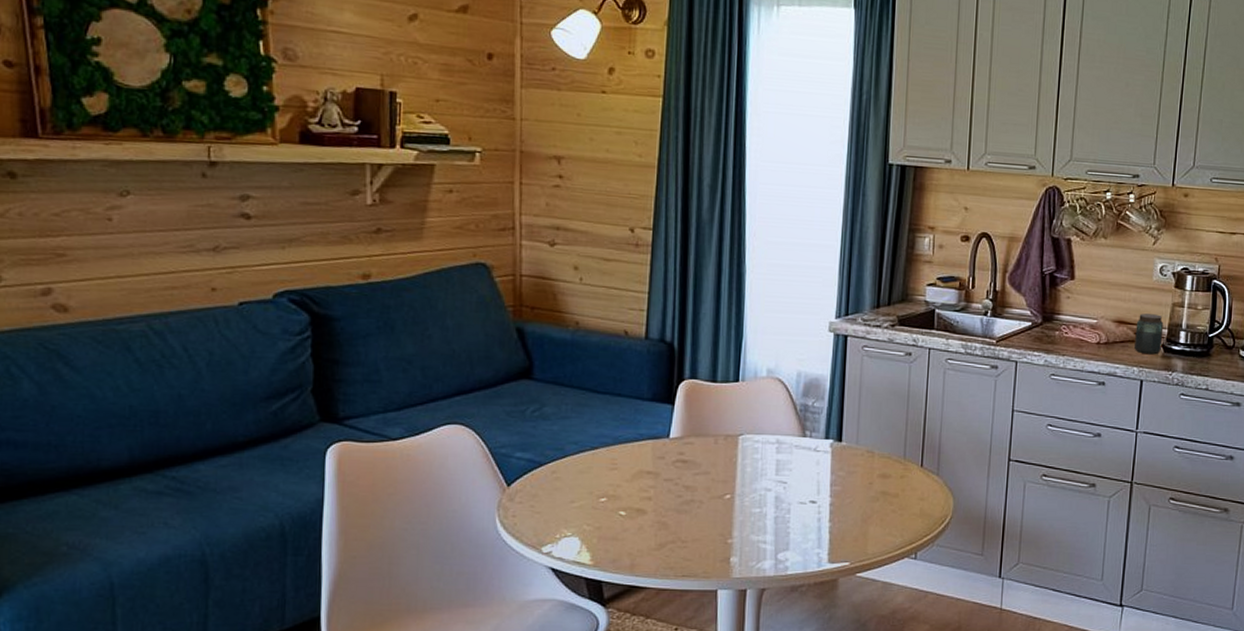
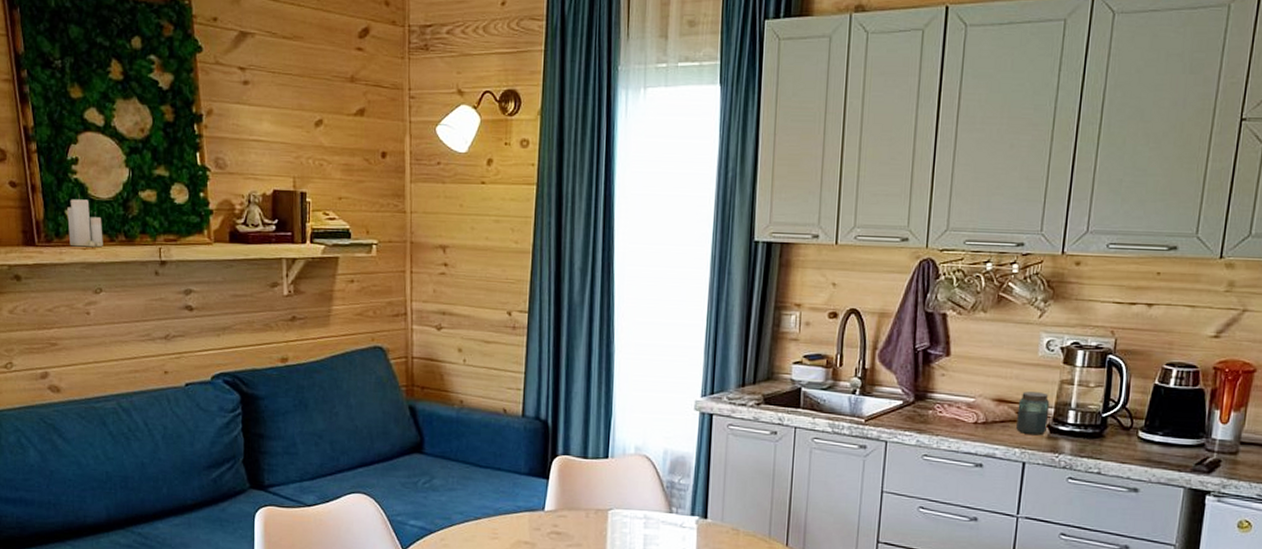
candle: none [84,80,133,143] -> present [67,194,103,247]

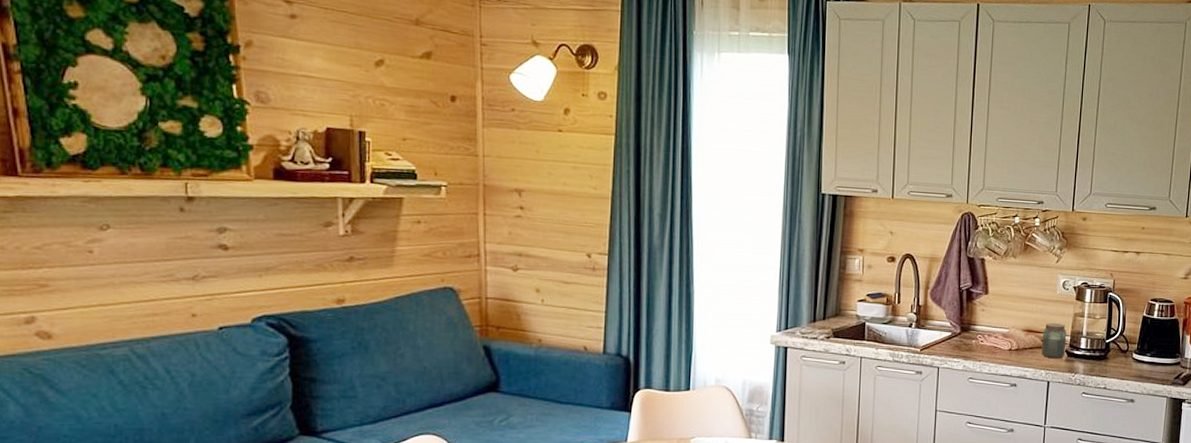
candle: present [67,194,103,247] -> none [63,121,112,180]

